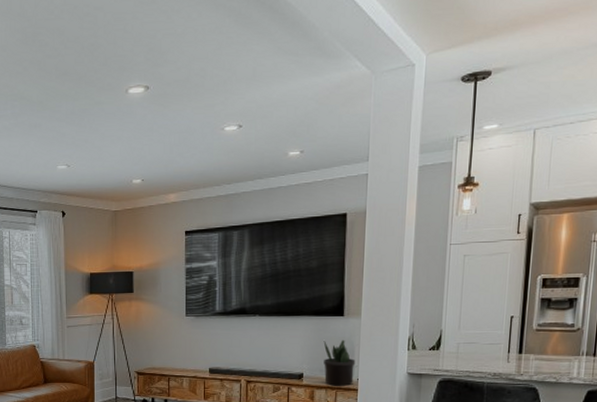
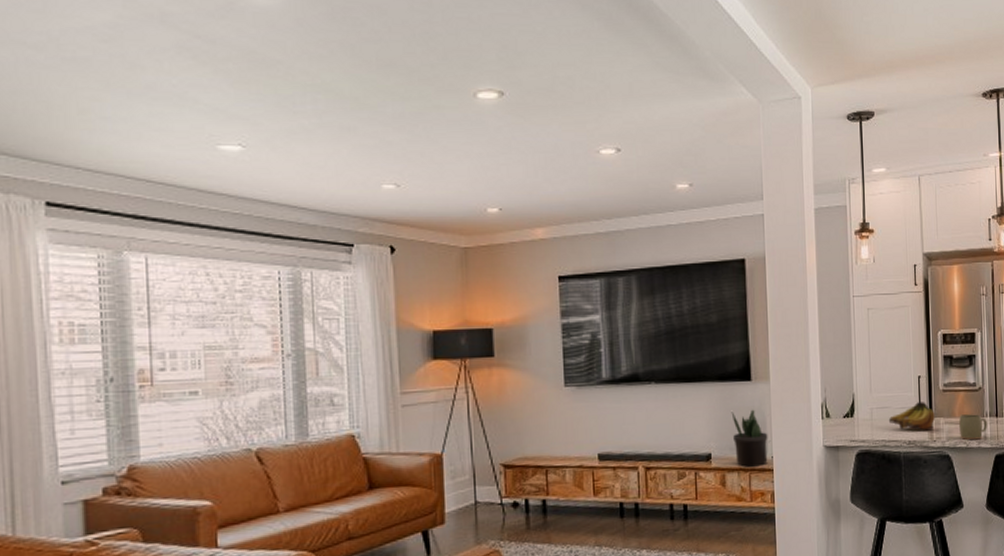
fruit: none [474,339,526,365] -> present [888,402,936,431]
mug: none [550,352,583,376] -> present [959,414,987,440]

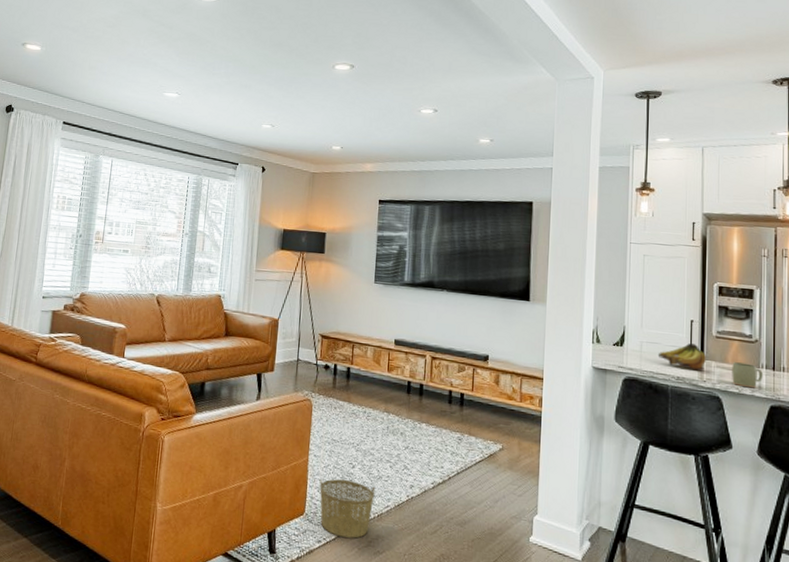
planter: present [731,409,768,467] -> none [509,324,541,374]

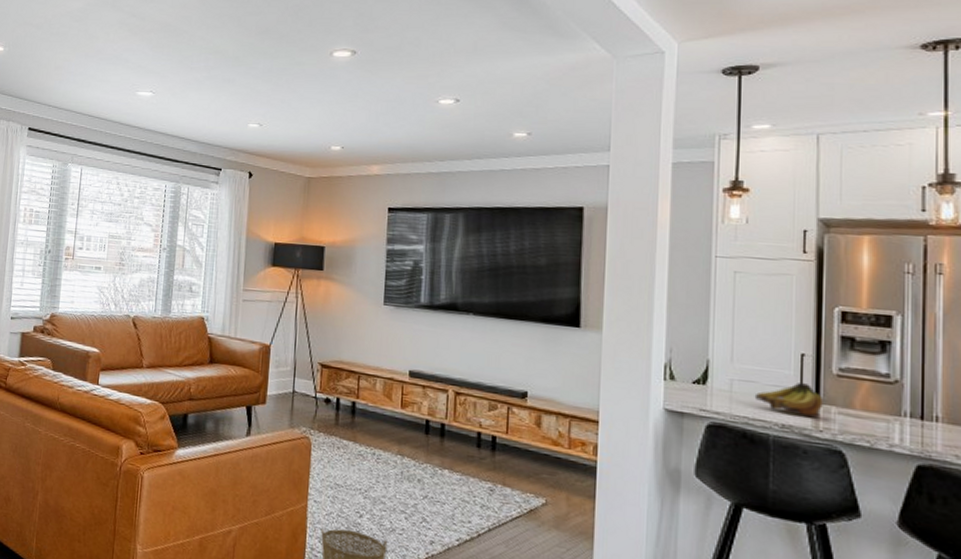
mug: present [732,362,763,388] -> none [860,408,906,442]

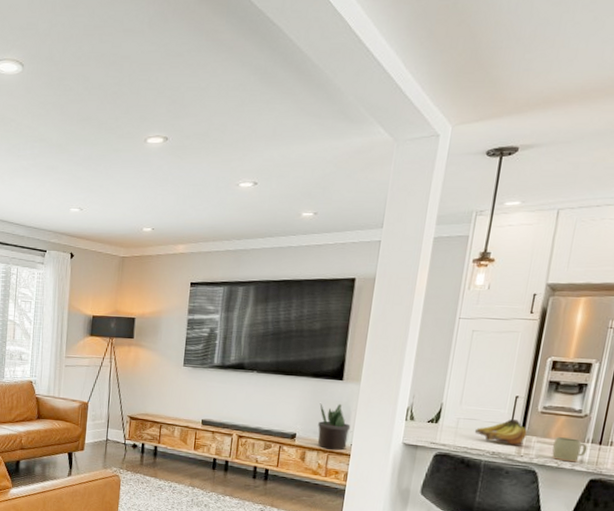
planter: none [554,355,595,415] -> present [317,403,351,450]
mug: none [860,408,906,442] -> present [551,437,587,462]

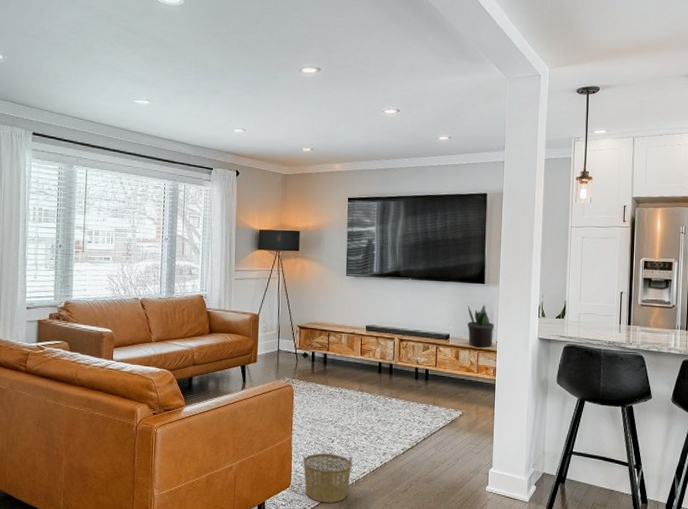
fruit: present [474,419,528,447] -> none [593,312,633,335]
mug: present [551,437,587,462] -> none [653,326,678,347]

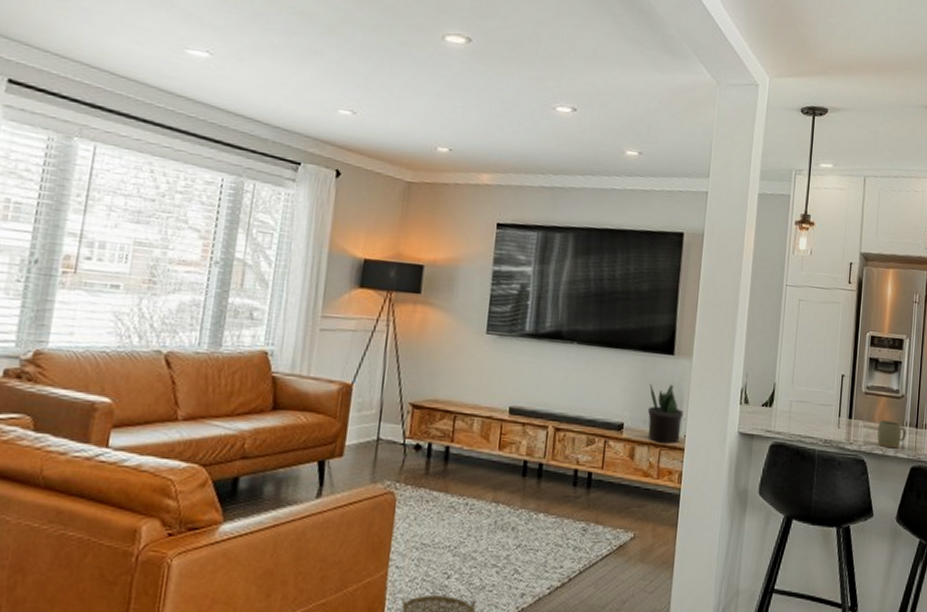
mug: none [653,326,678,347] -> present [877,420,906,449]

